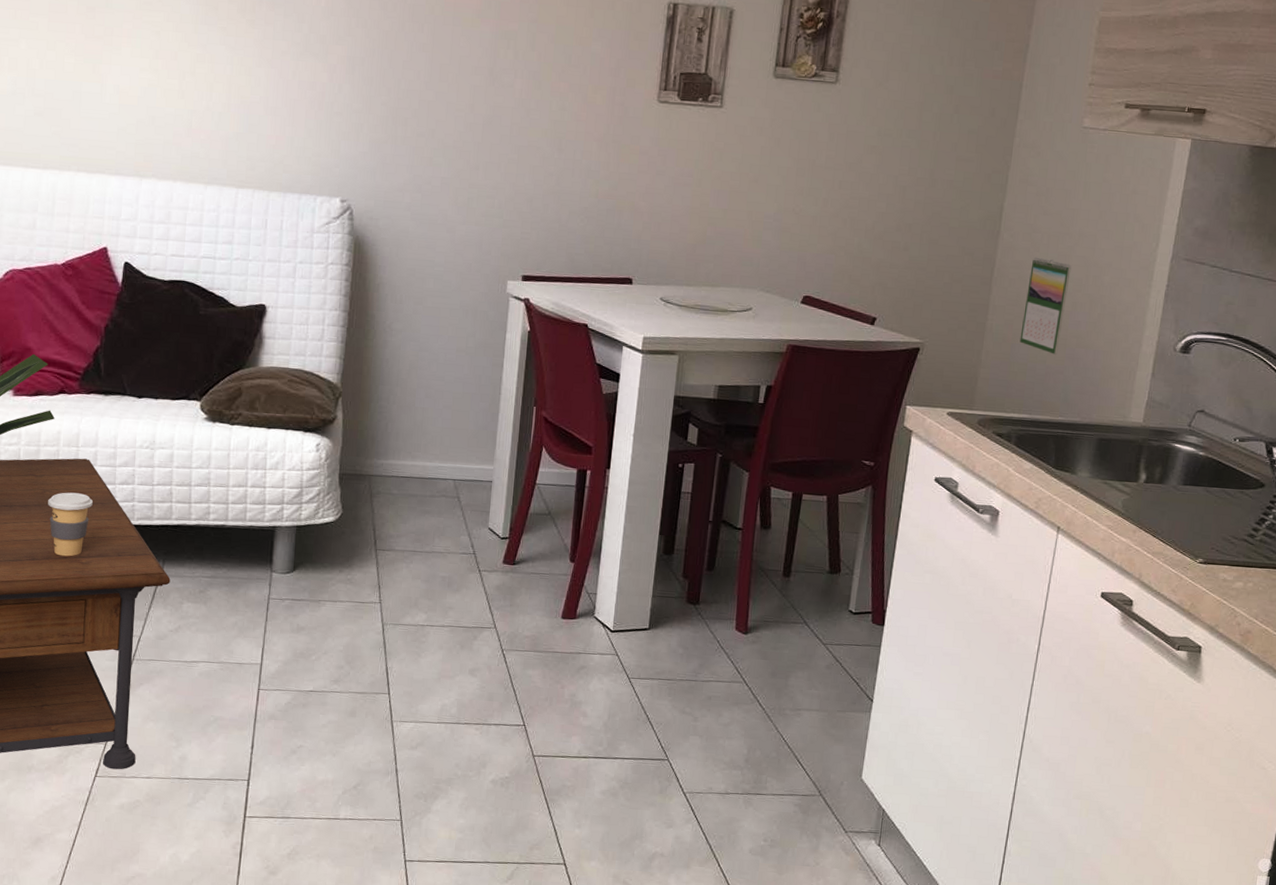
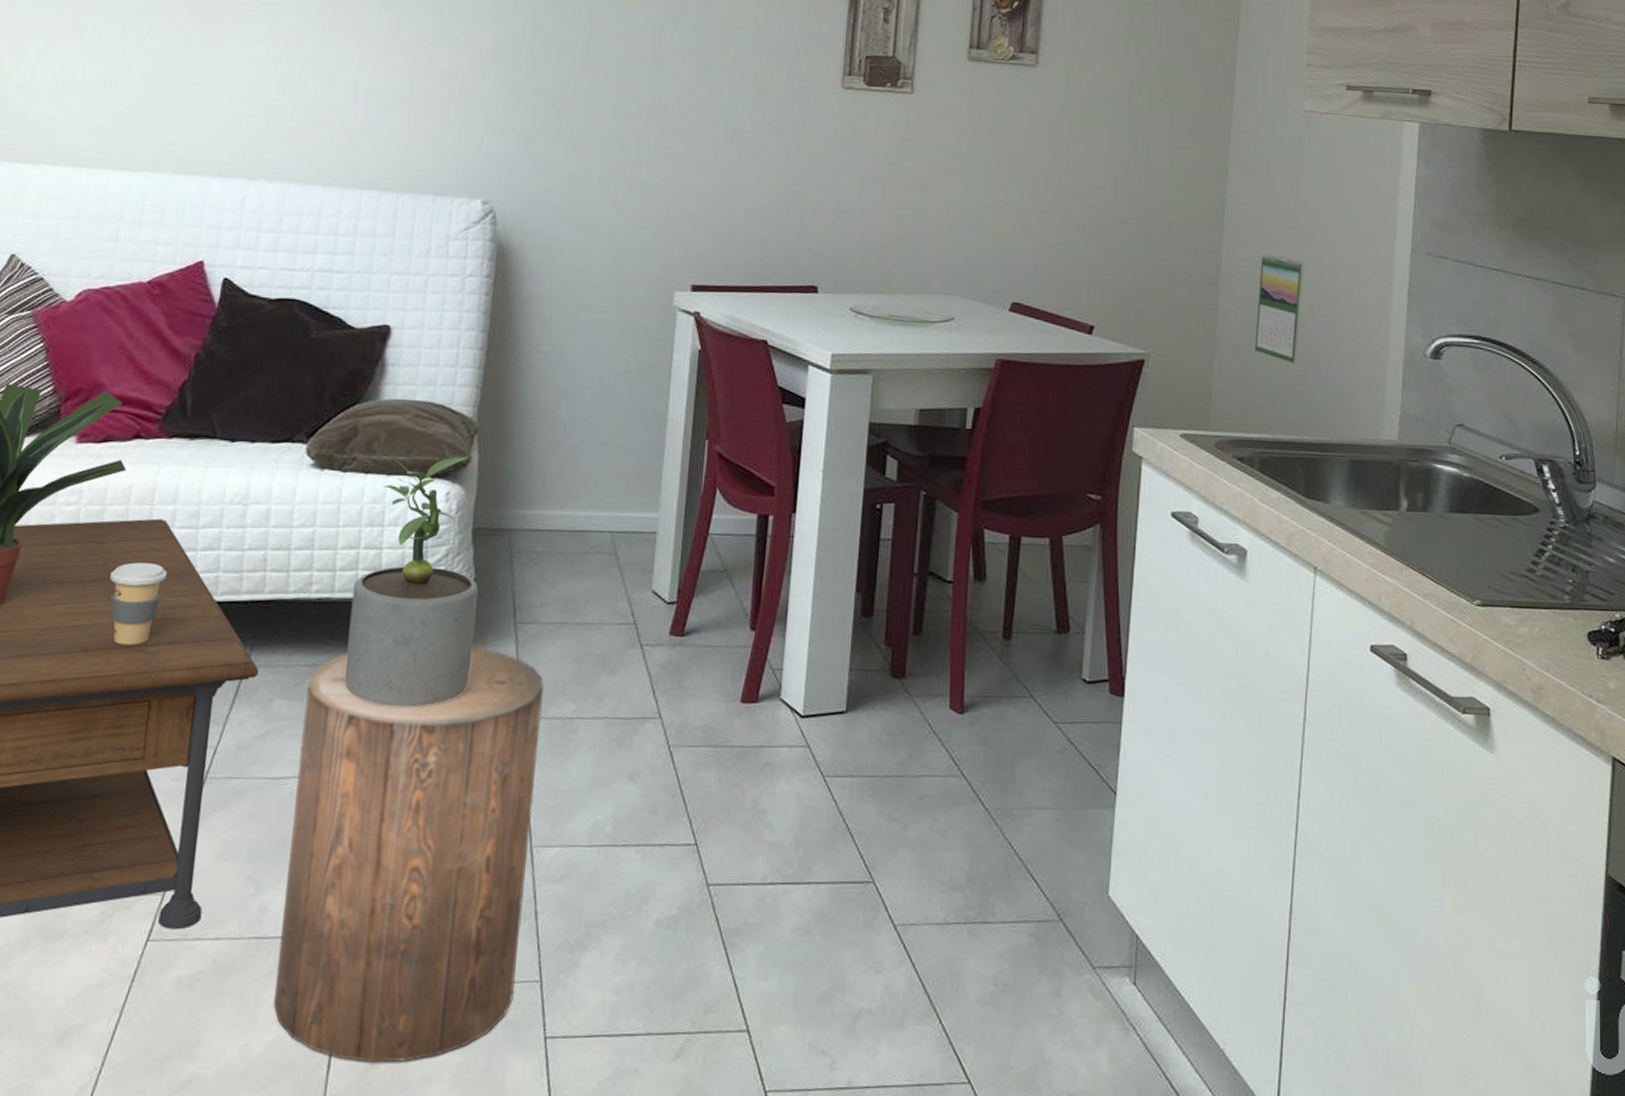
stool: none [194,567,401,872] -> present [273,646,545,1063]
potted plant: none [238,407,346,612] -> present [343,449,479,707]

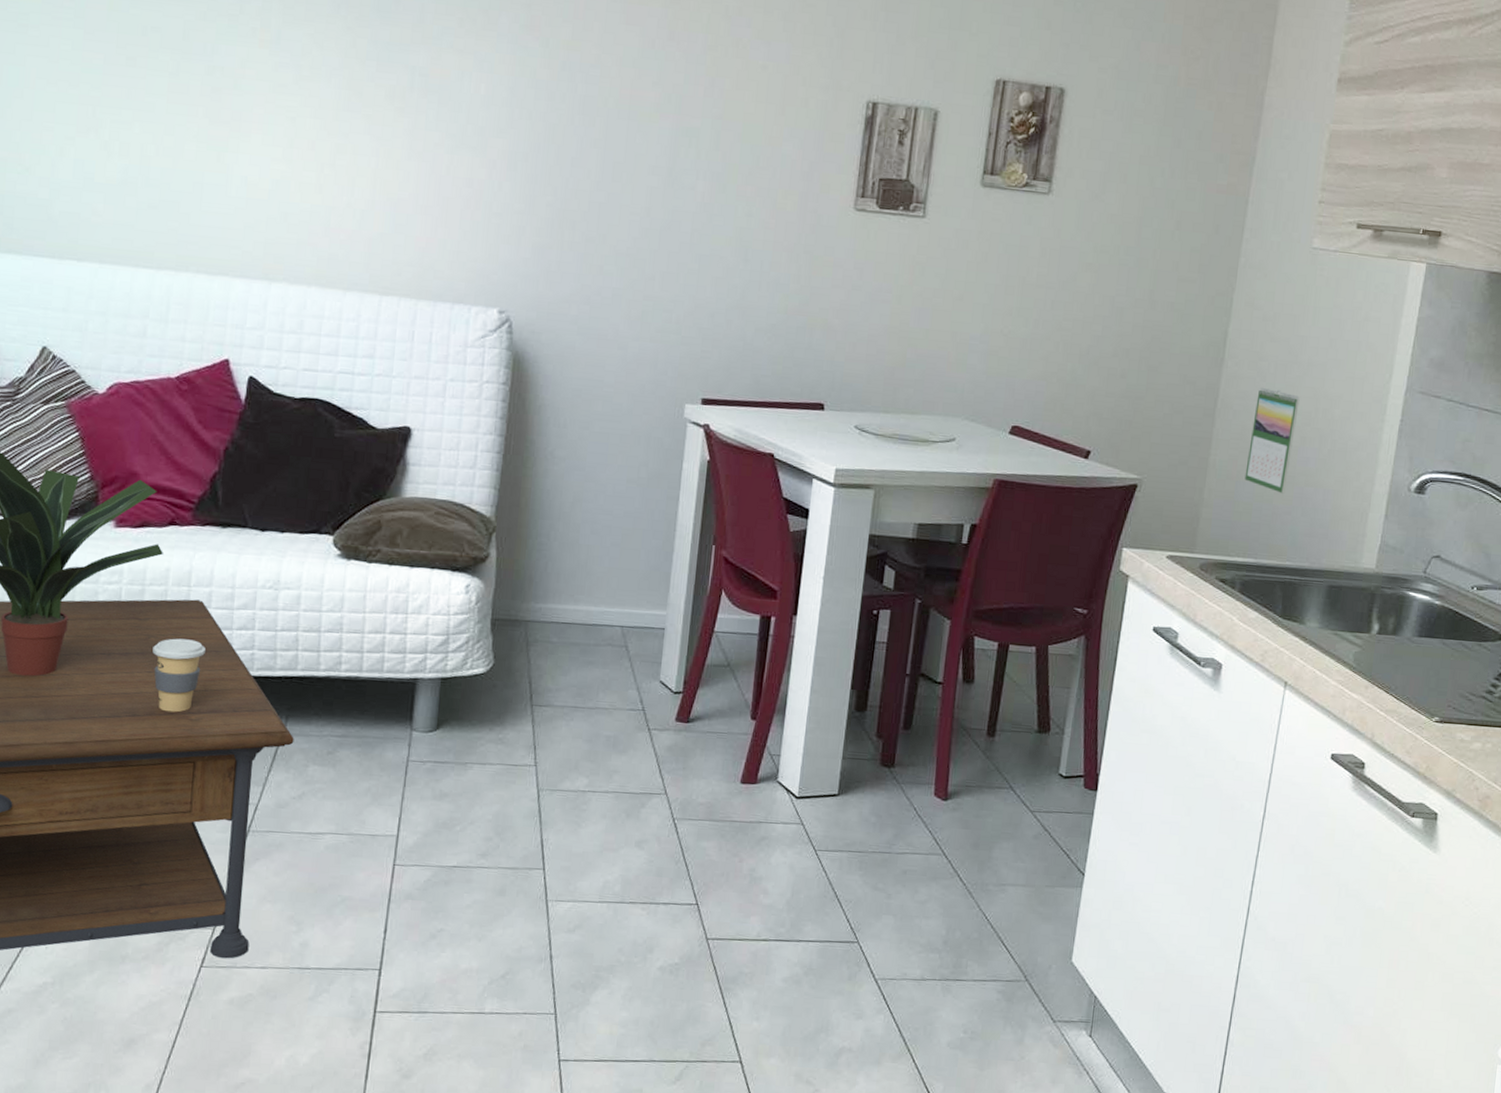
stool: present [273,646,545,1063] -> none [315,724,559,1075]
potted plant: present [343,449,479,707] -> none [373,543,498,776]

